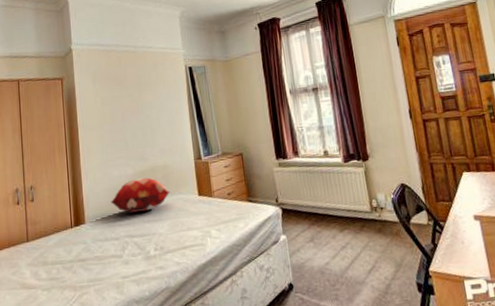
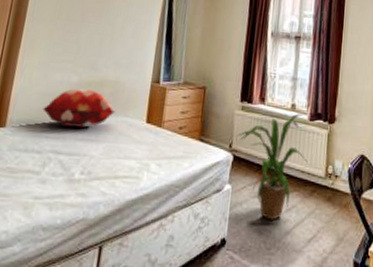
house plant: none [281,156,351,260] -> present [237,113,308,220]

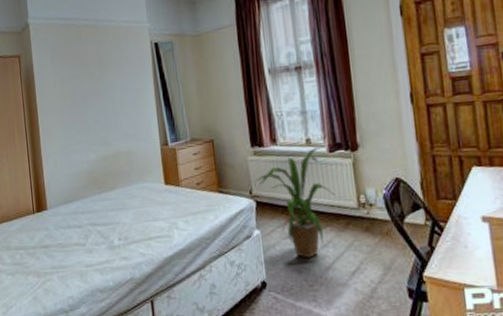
decorative pillow: present [42,89,116,128] -> none [73,164,135,201]

